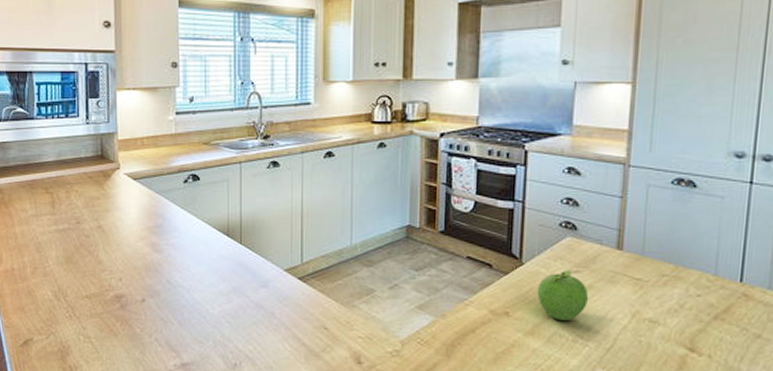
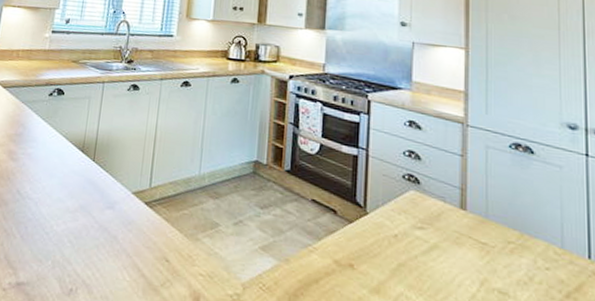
fruit: present [537,269,589,320] -> none [381,224,435,281]

